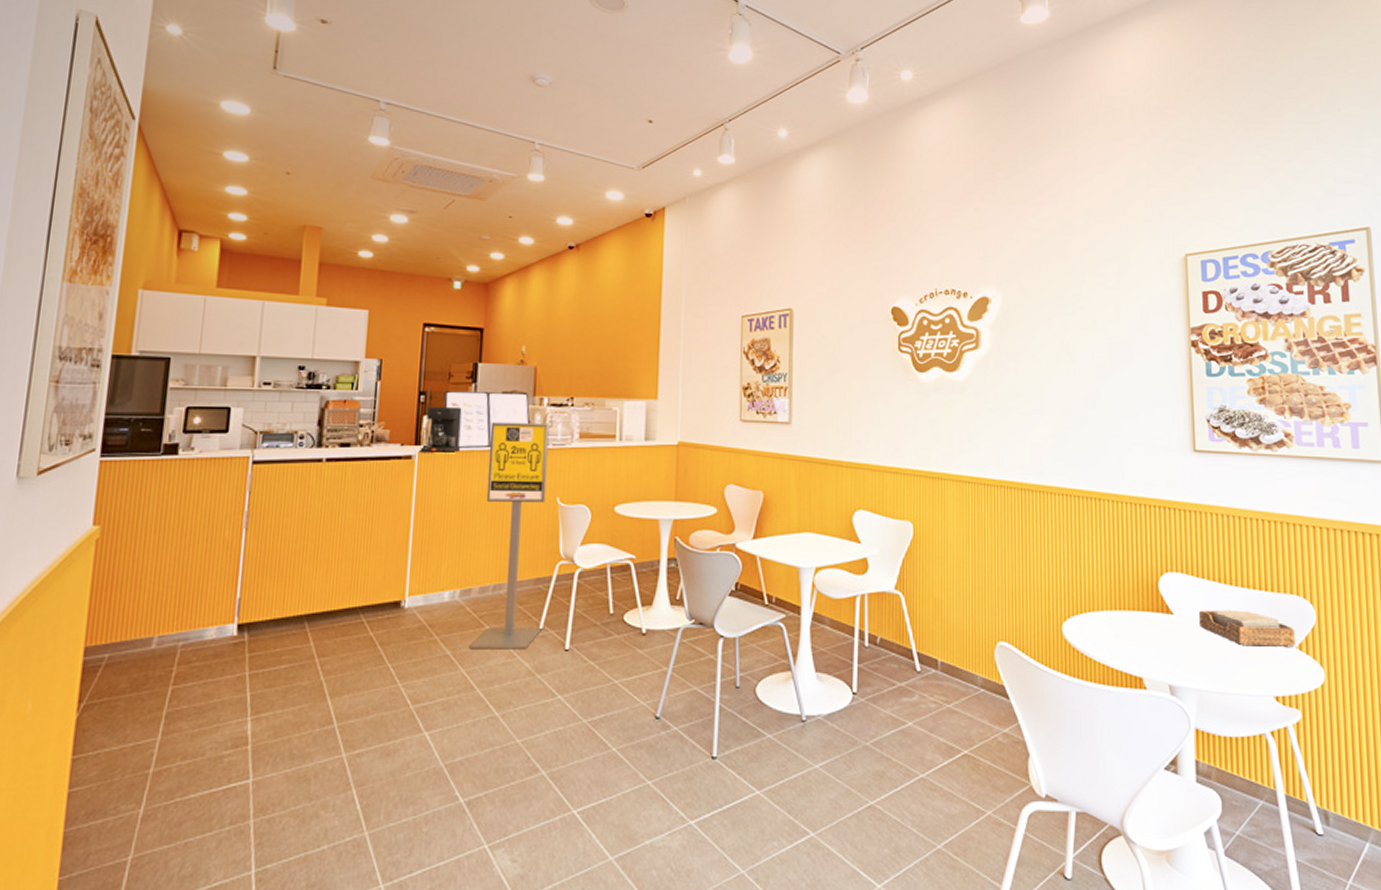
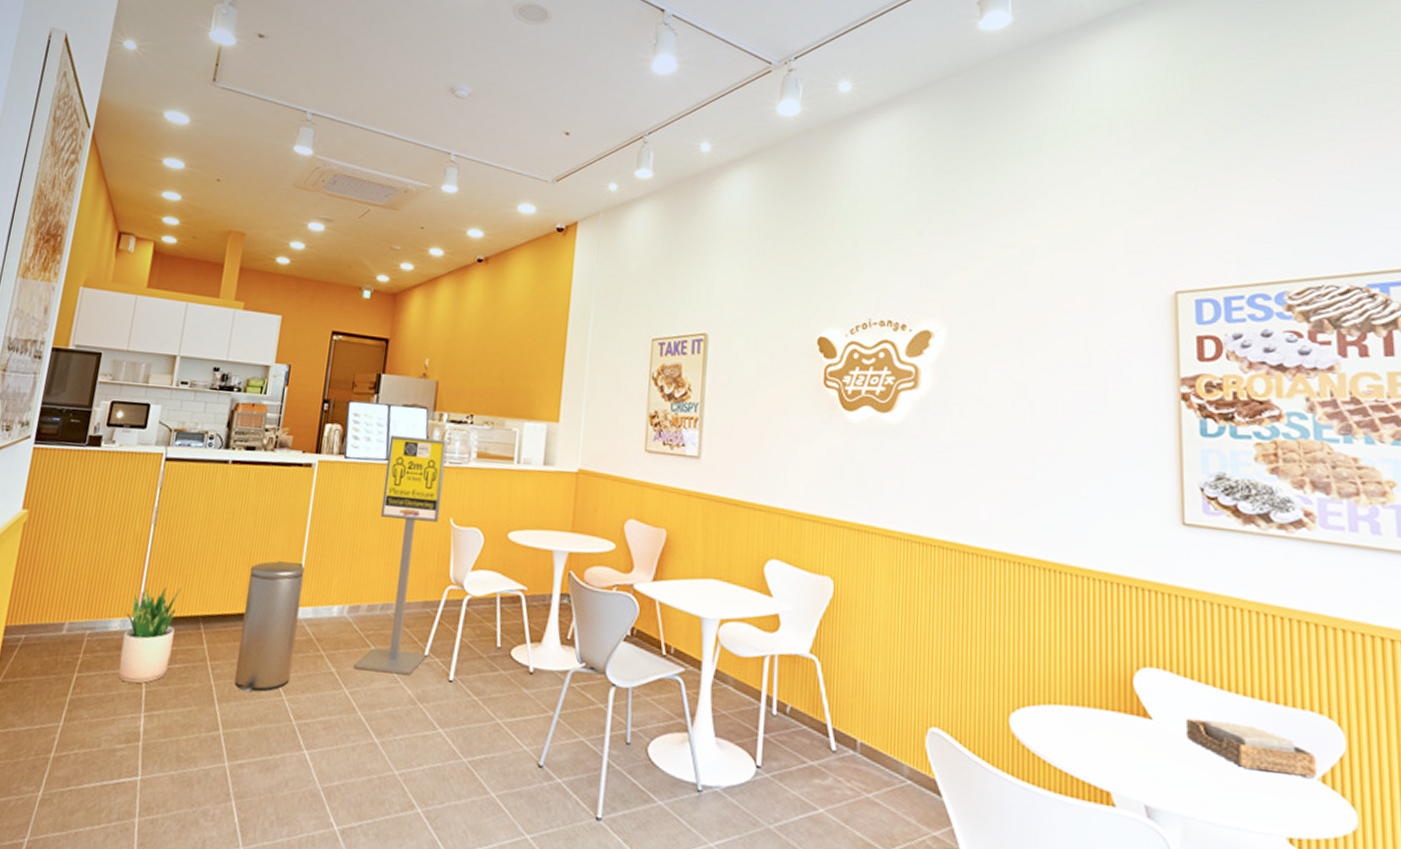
planter: none [219,590,281,689] -> present [118,587,181,684]
pedal bin: none [346,554,412,684] -> present [234,561,305,693]
coffee maker: present [420,406,462,454] -> none [320,415,363,465]

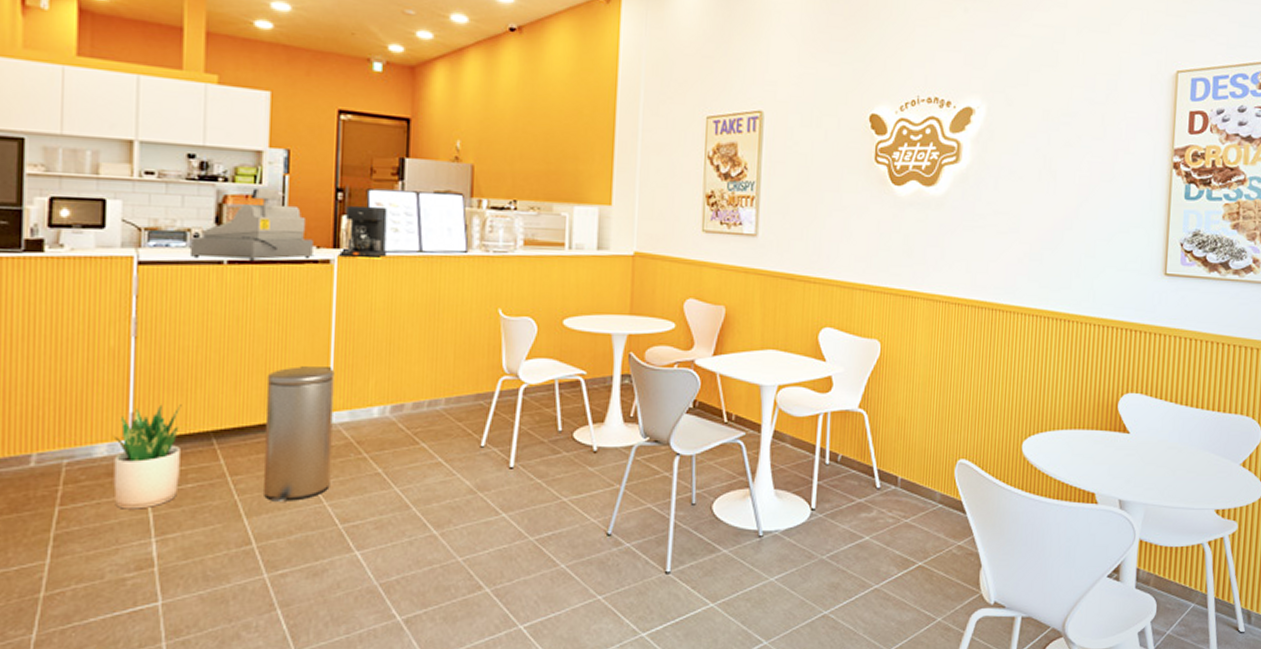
cash register: none [204,397,301,463] -> present [189,188,313,263]
coffee maker: none [320,415,363,465] -> present [339,205,388,259]
sign stand: present [353,435,448,676] -> none [402,225,489,467]
napkin holder: present [1185,718,1318,778] -> none [1152,429,1241,464]

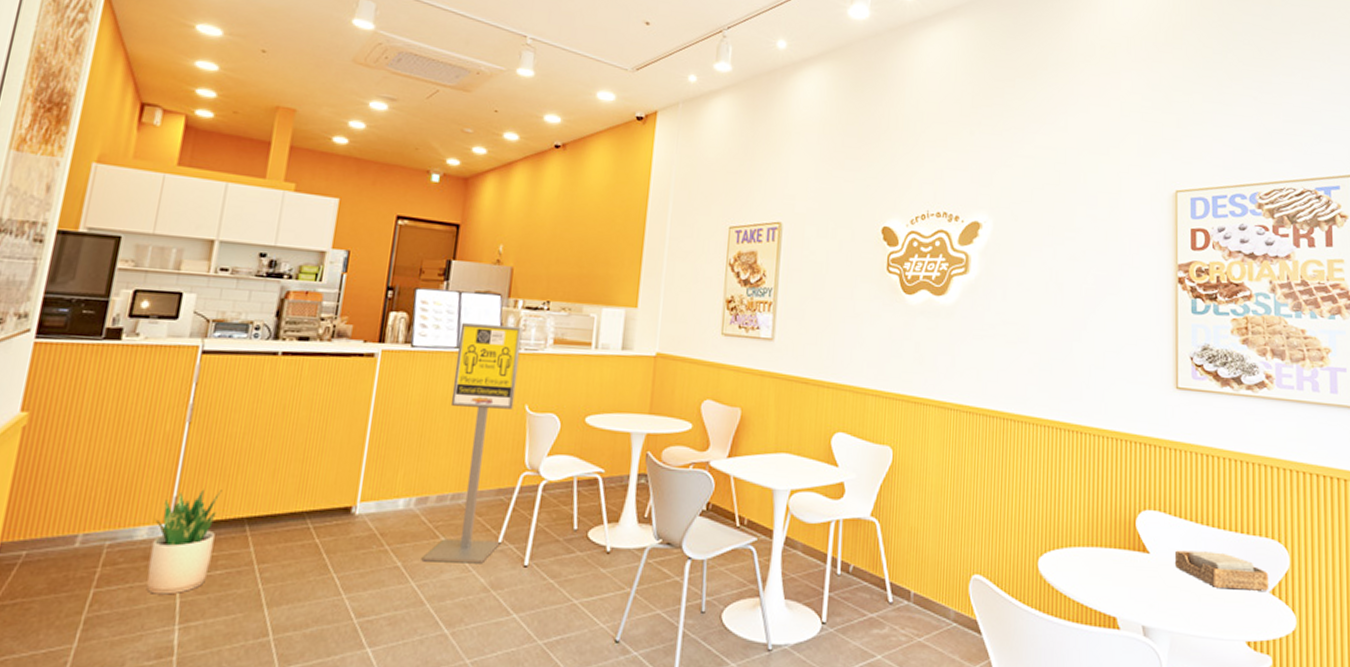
cash register: present [189,188,313,263] -> none [248,285,362,355]
pedal bin: present [263,366,335,503] -> none [286,456,367,594]
coffee maker: present [339,205,388,259] -> none [383,302,432,354]
sign stand: none [402,225,489,467] -> present [421,323,523,564]
napkin holder: none [1152,429,1241,464] -> present [1174,550,1269,591]

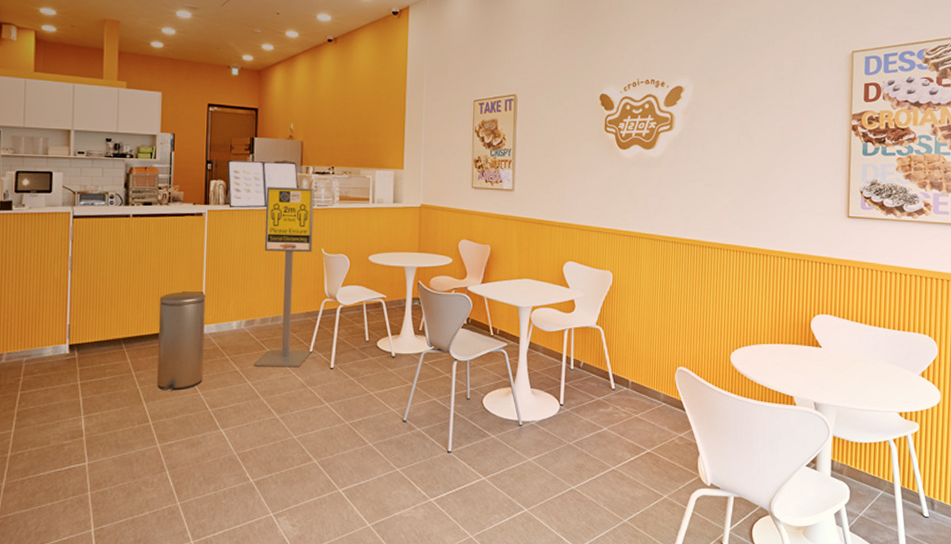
planter: present [146,489,222,595] -> none [56,318,102,394]
pedal bin: none [286,456,367,594] -> present [157,291,206,392]
napkin holder: present [1174,550,1269,591] -> none [841,345,920,374]

